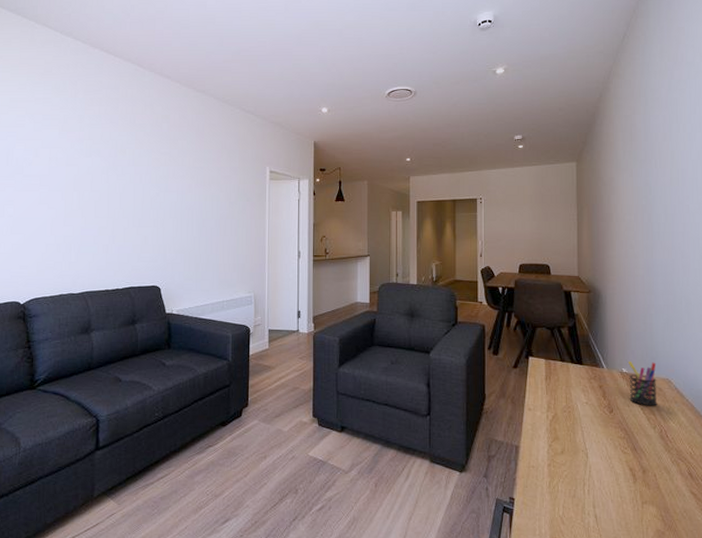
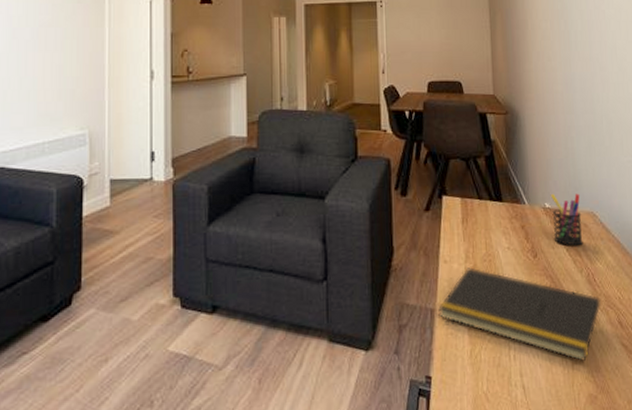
notepad: none [522,416,672,502] -> present [438,267,601,361]

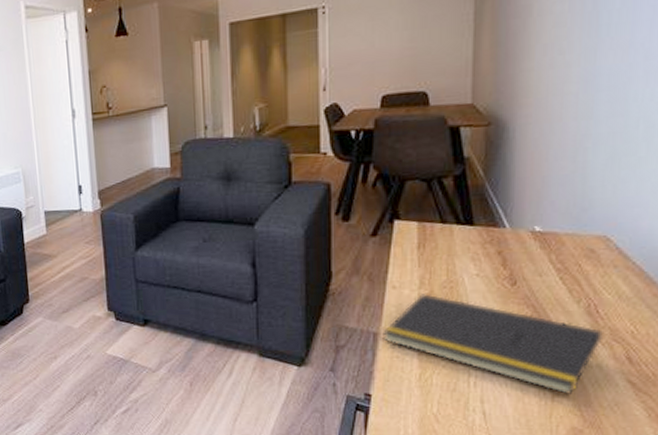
pen holder: present [550,193,583,246] -> none [542,214,588,274]

